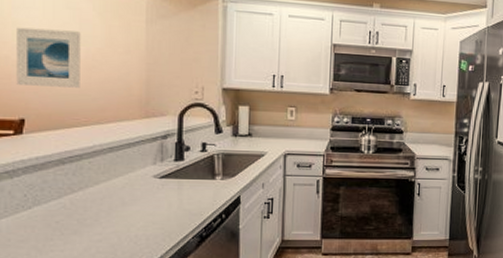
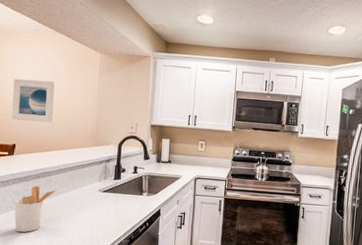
utensil holder: none [28,175,92,238] -> present [14,186,57,232]

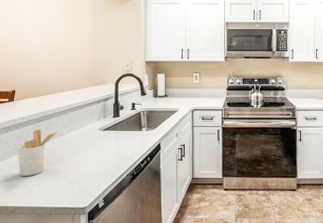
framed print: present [12,78,55,123] -> none [10,27,50,67]

